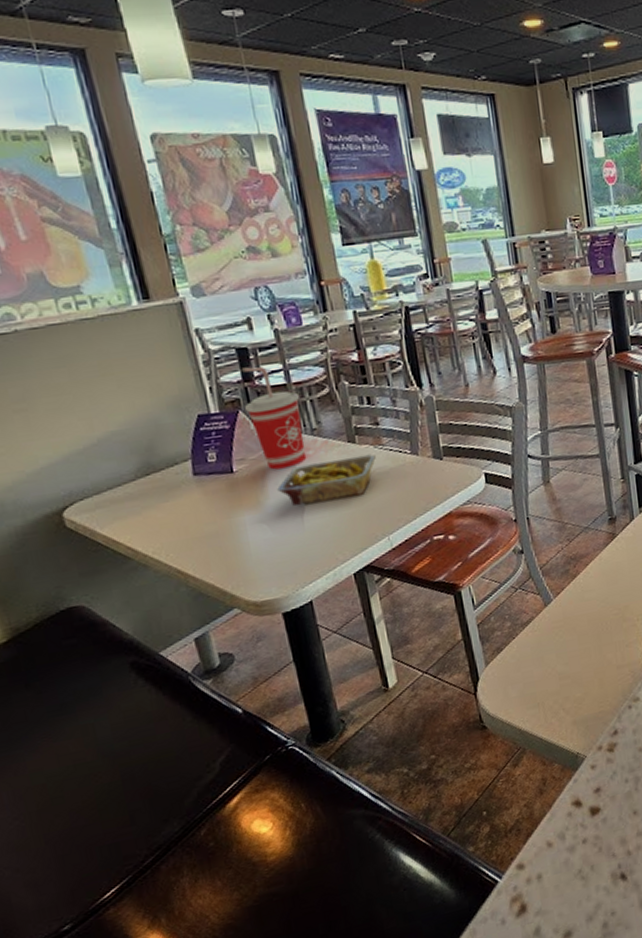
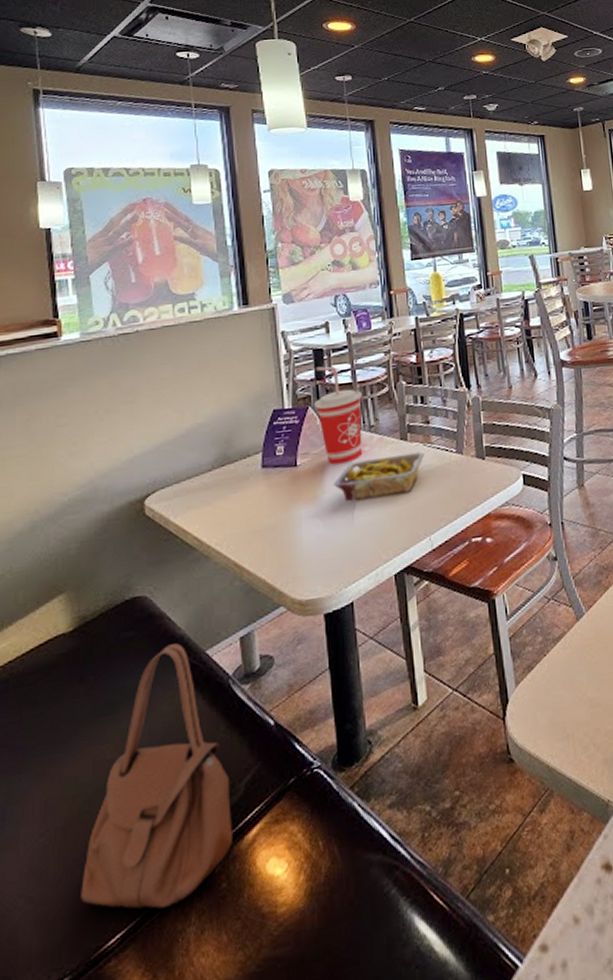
handbag: none [66,647,215,870] -> present [81,643,234,909]

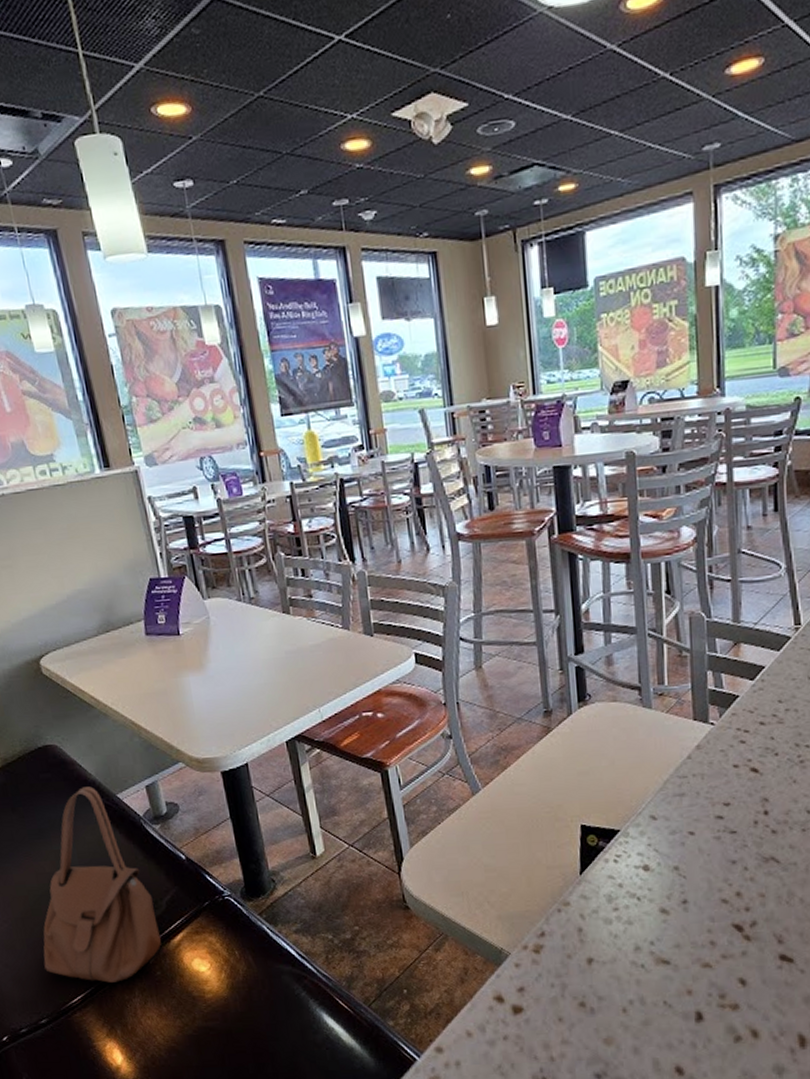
beverage cup: present [314,366,363,465] -> none [187,534,244,635]
french fries: present [333,451,424,502] -> none [218,626,309,672]

